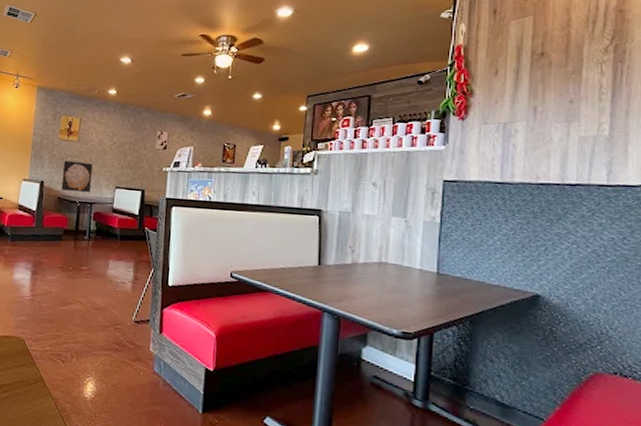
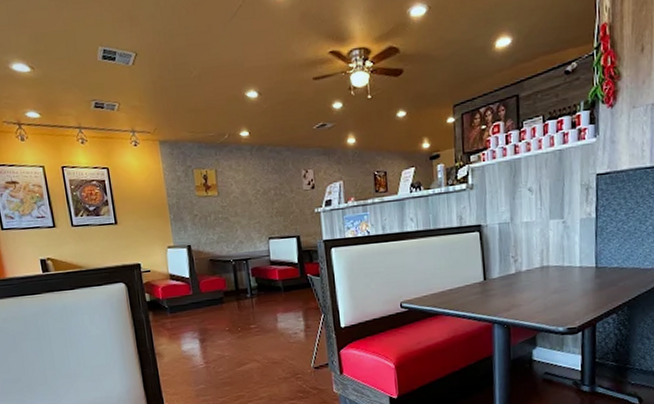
wall art: present [61,160,93,192] -> none [207,217,243,251]

